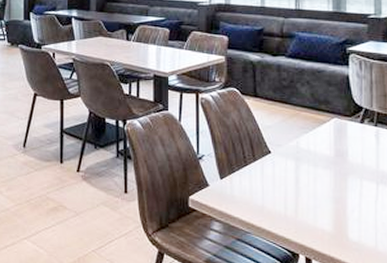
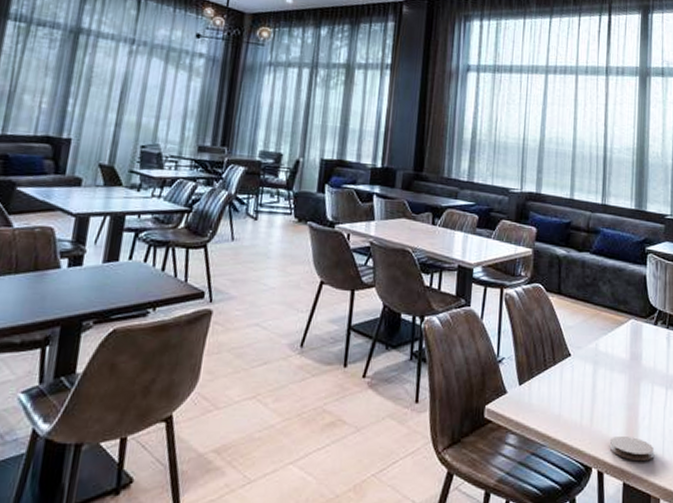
coaster: none [316,226,365,250] -> present [609,435,654,460]

